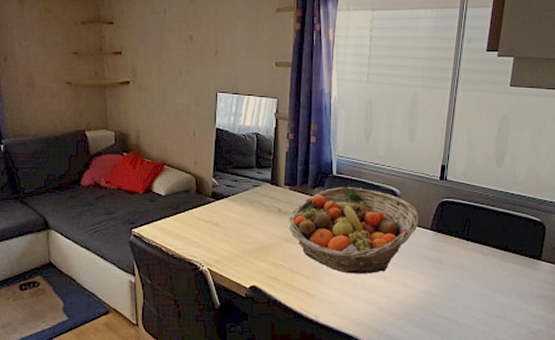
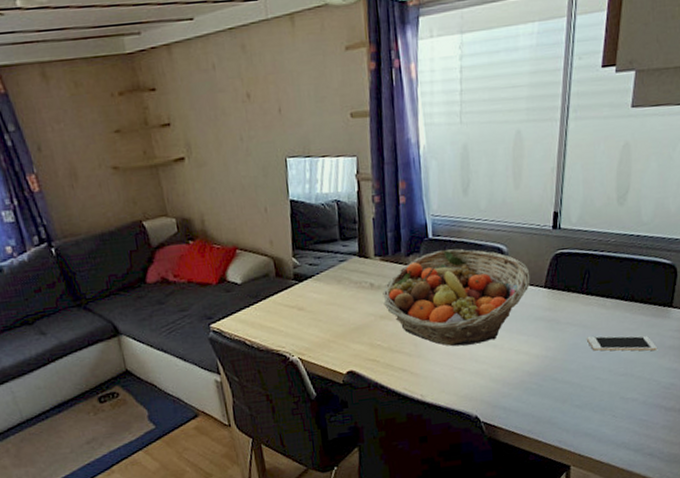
cell phone: none [466,279,528,298] -> present [587,335,658,351]

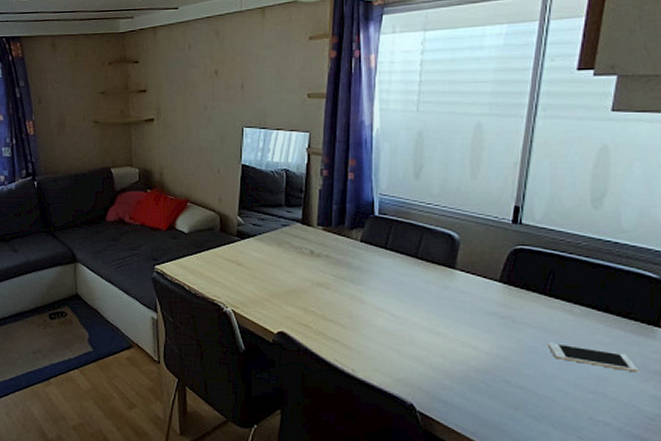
fruit basket: present [382,248,531,347] -> none [322,229,484,328]

